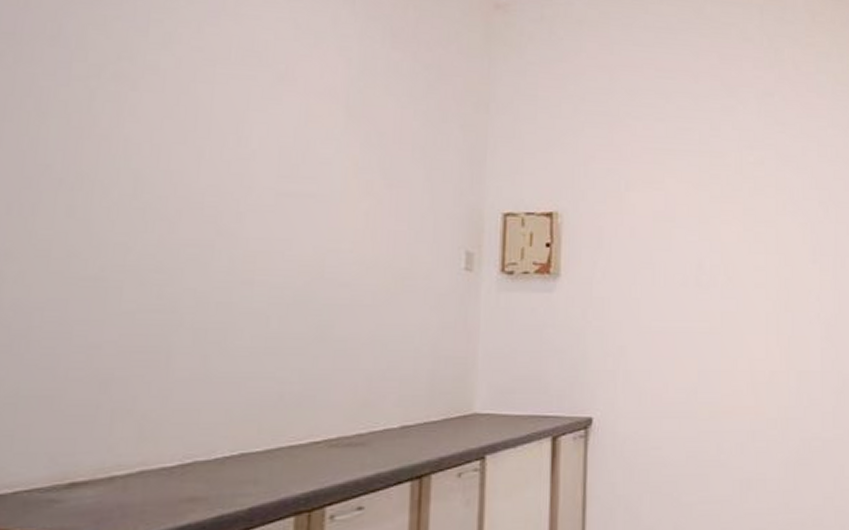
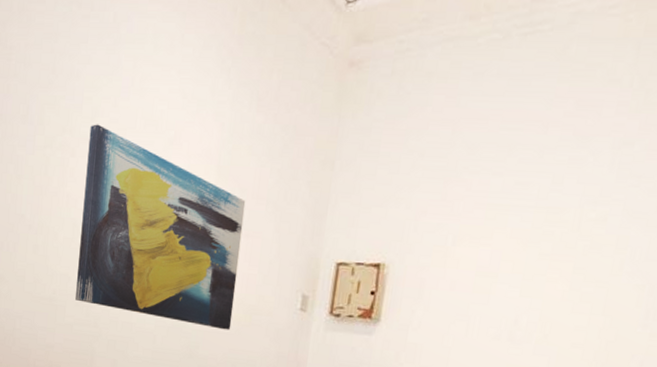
wall art: none [139,52,386,301] -> present [75,124,246,330]

